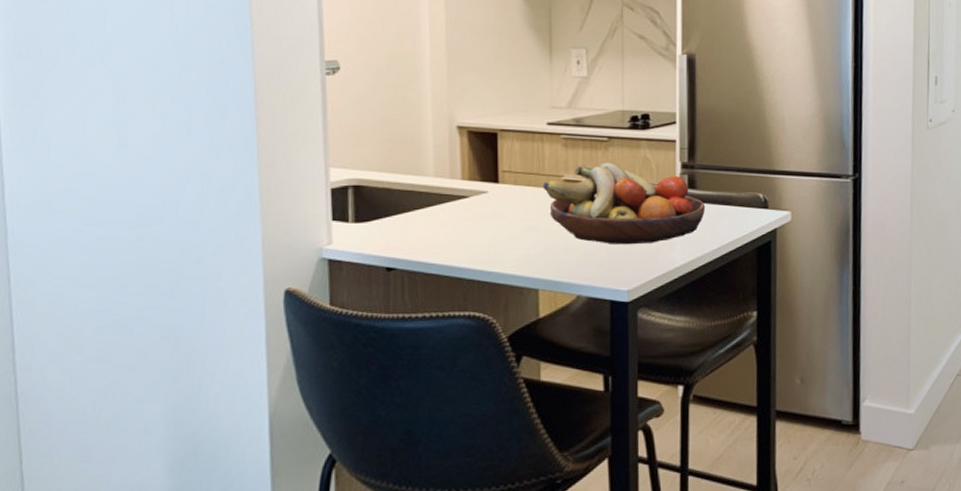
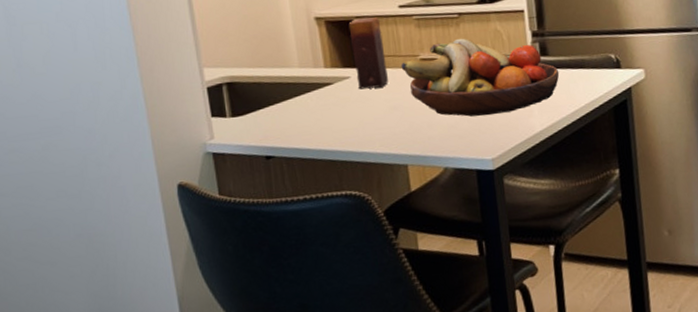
candle: none [492,131,529,206] -> present [348,17,389,90]

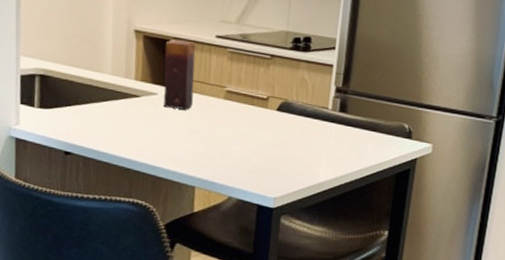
fruit bowl: present [401,38,560,117] -> none [207,78,354,158]

